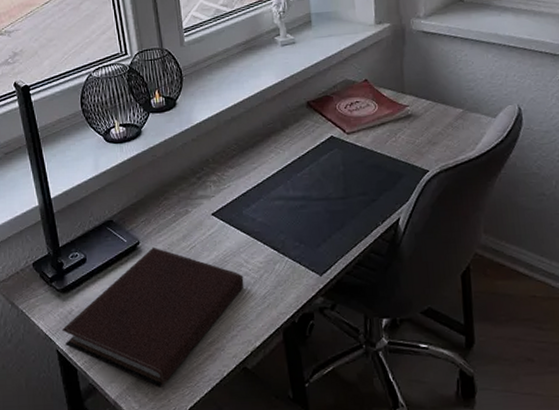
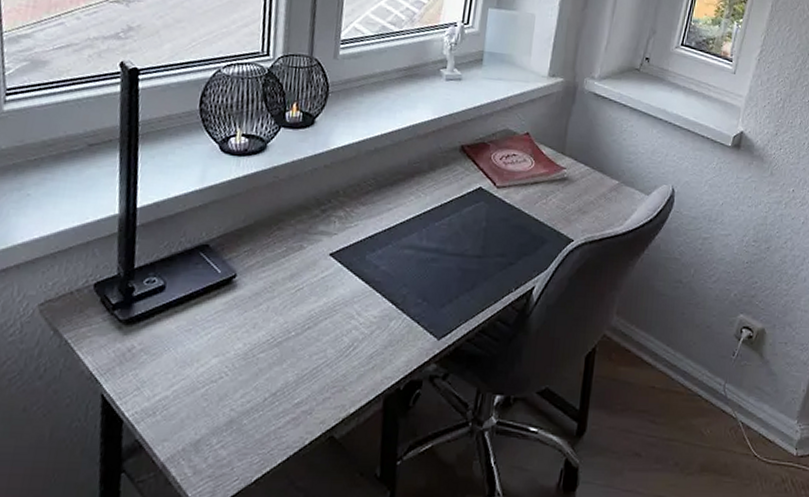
notebook: present [61,247,244,387] -> none [113,283,352,452]

